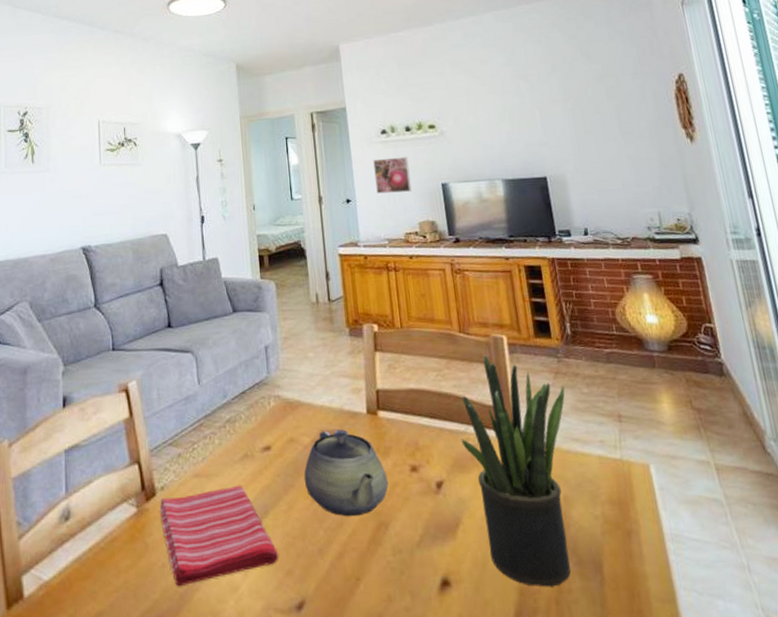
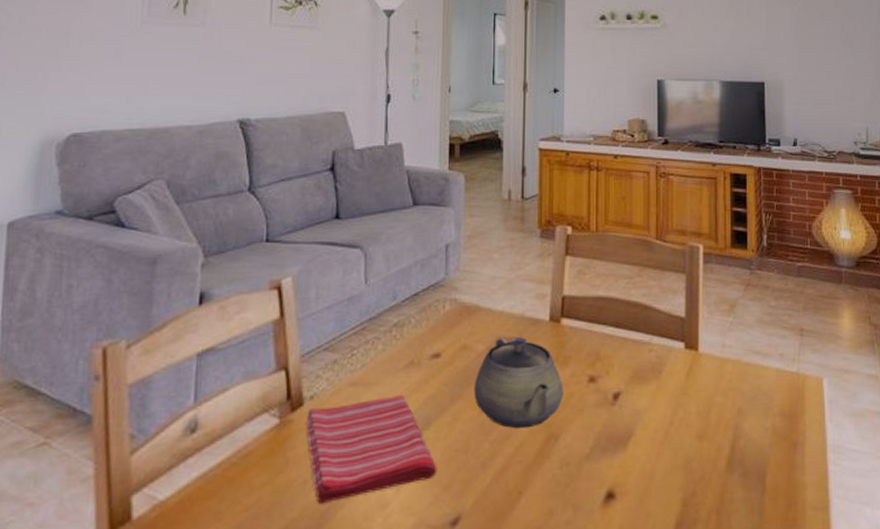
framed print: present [373,156,412,194] -> none [588,47,625,87]
potted plant: present [461,354,571,587] -> none [644,263,753,498]

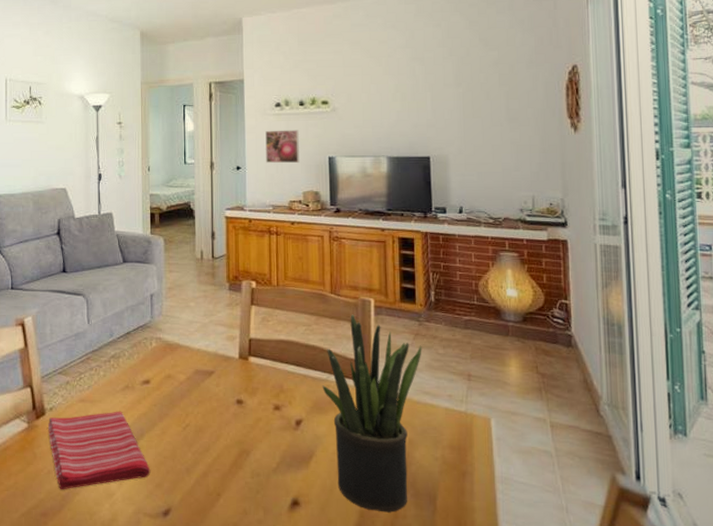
teapot: present [473,337,563,429] -> none [177,370,253,444]
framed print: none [588,47,625,87] -> present [265,130,299,164]
potted plant: none [644,263,753,498] -> present [322,314,422,513]

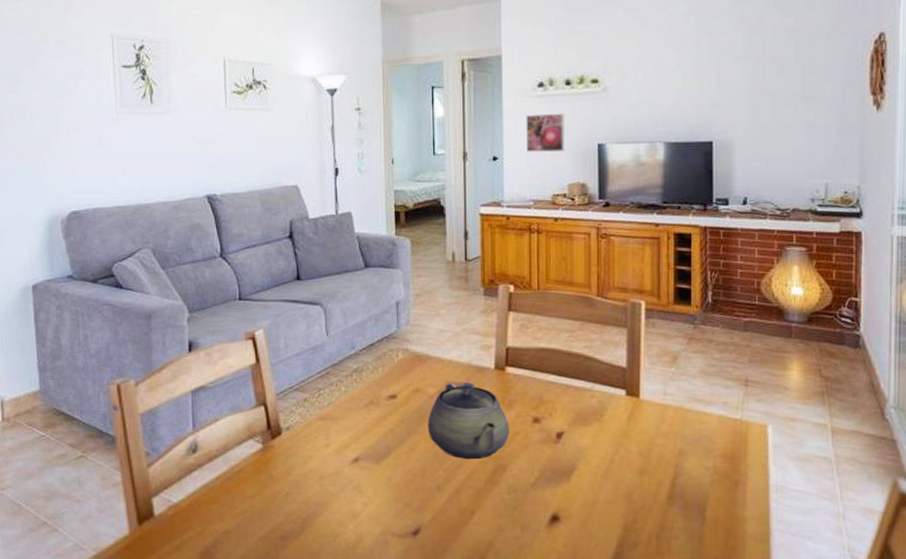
dish towel: present [48,411,151,490] -> none [285,428,399,512]
teapot: none [177,370,253,444] -> present [427,383,510,460]
potted plant: present [322,314,422,513] -> none [586,318,696,525]

